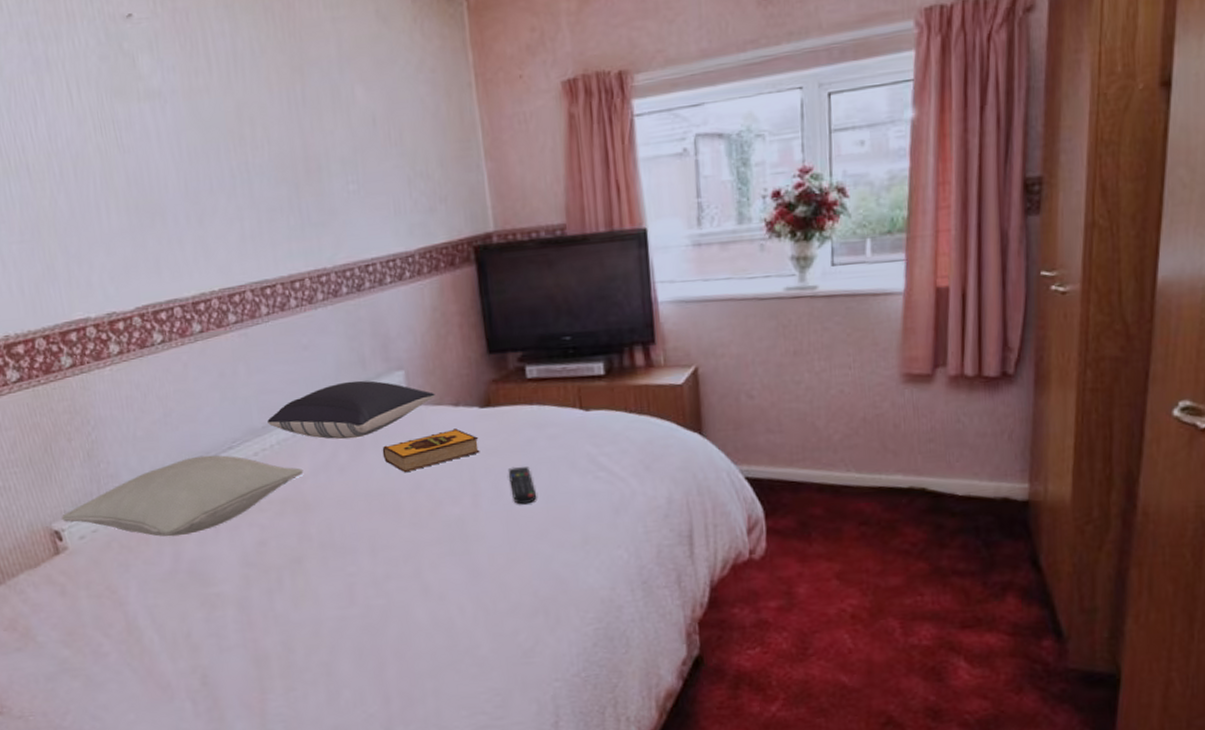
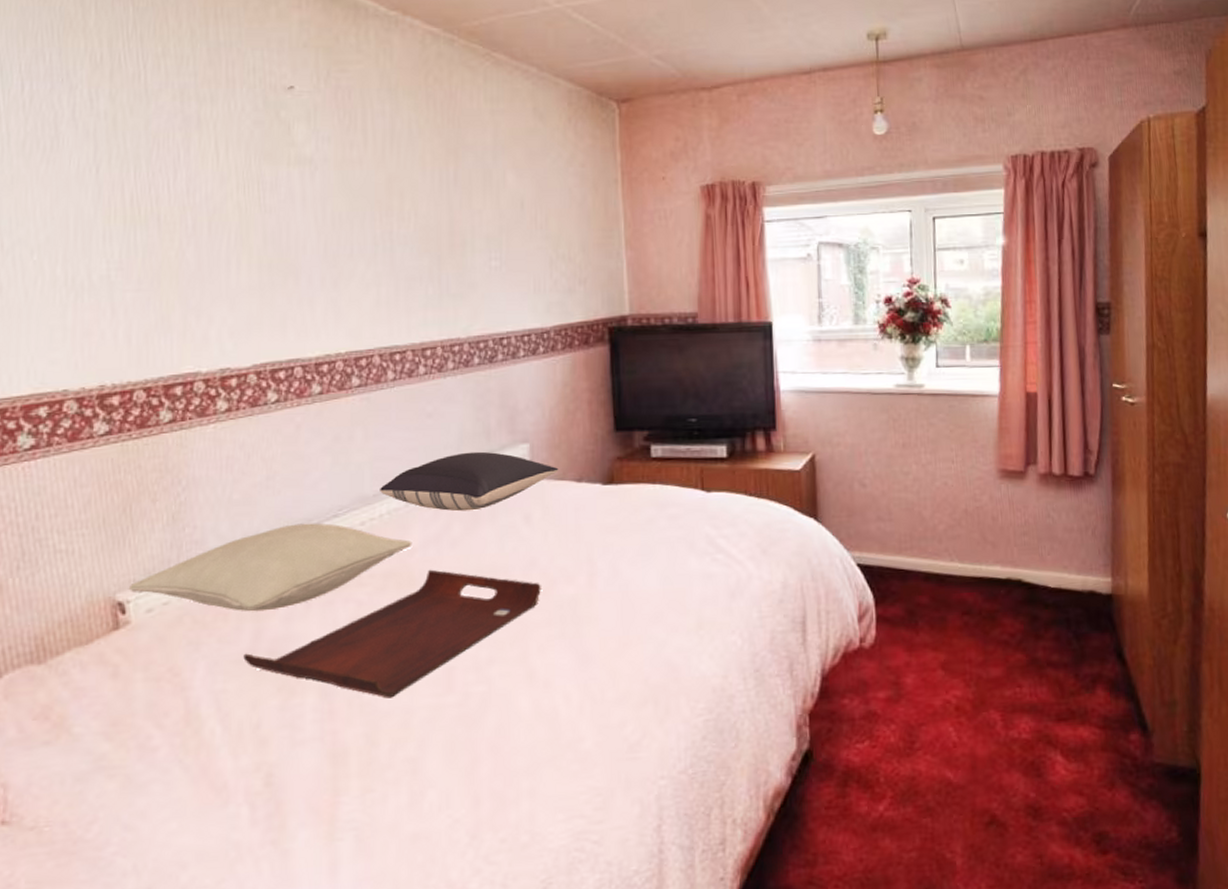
serving tray: none [167,494,429,611] -> present [243,569,541,698]
hardback book: present [382,428,480,473] -> none [498,505,600,549]
remote control: present [507,467,537,505] -> none [626,546,654,586]

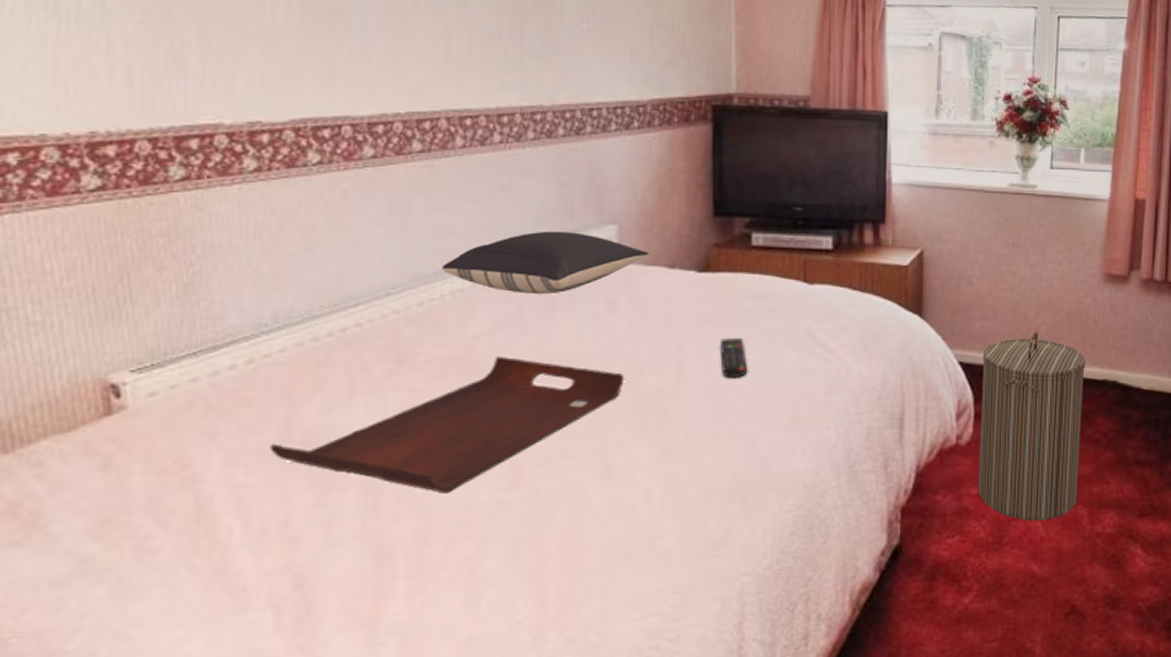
pillow: present [128,523,412,612] -> none [124,301,479,398]
remote control: none [626,546,654,586] -> present [719,337,748,379]
laundry hamper: none [880,530,989,726] -> present [978,331,1086,521]

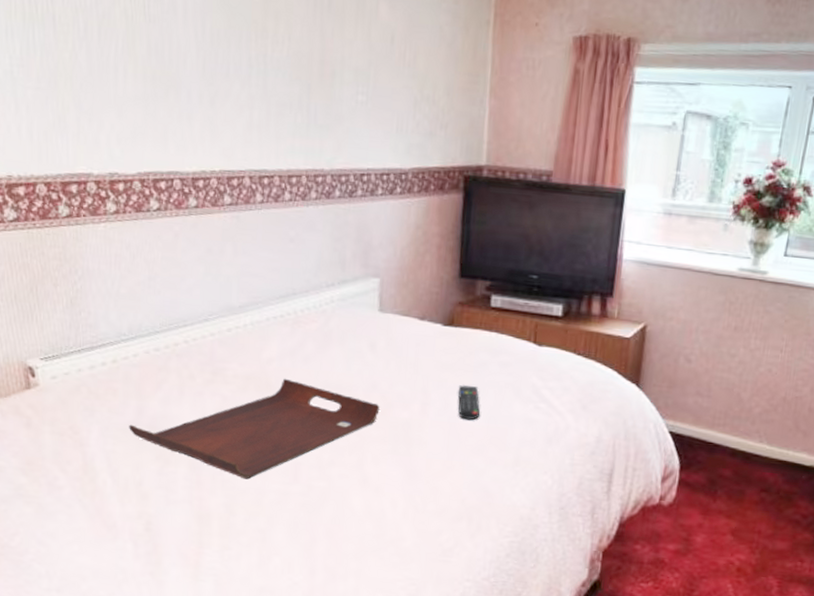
pillow: present [442,231,650,295] -> none [245,278,405,333]
laundry hamper: present [978,331,1086,521] -> none [675,412,796,584]

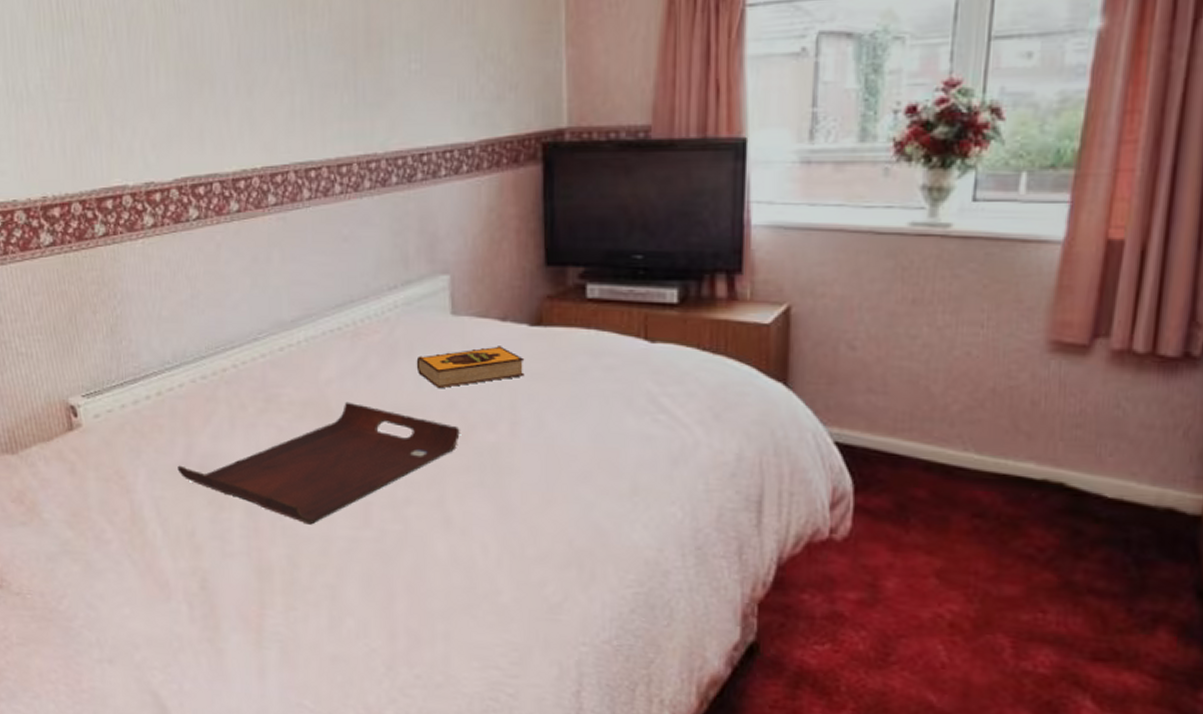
hardback book: none [346,340,437,372] -> present [416,346,525,389]
remote control: present [458,384,480,420] -> none [553,396,584,441]

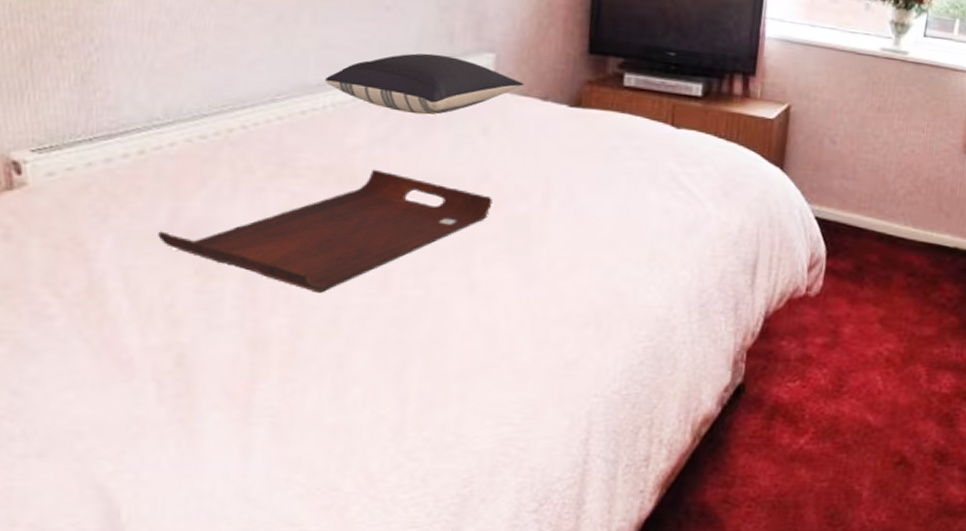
pillow: none [297,281,481,345] -> present [325,53,524,115]
hardback book: present [416,346,525,389] -> none [453,123,562,160]

